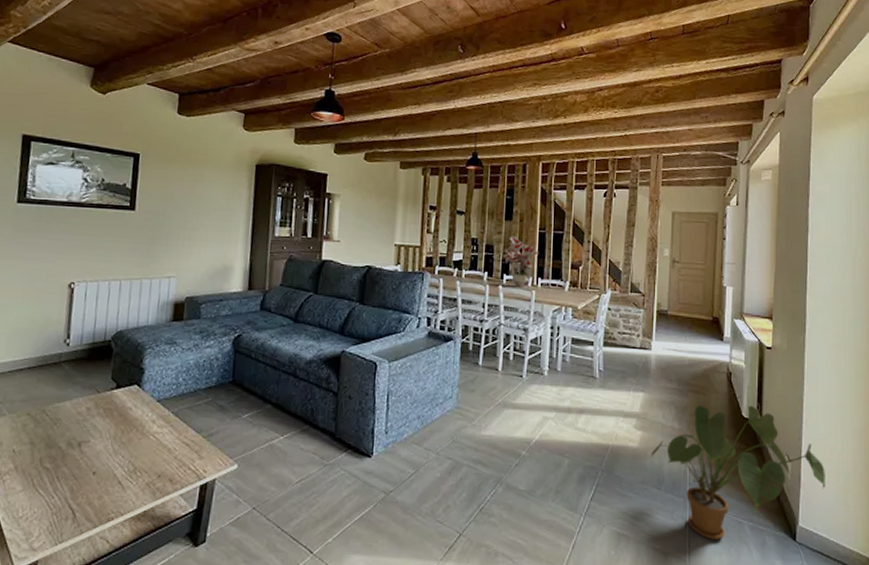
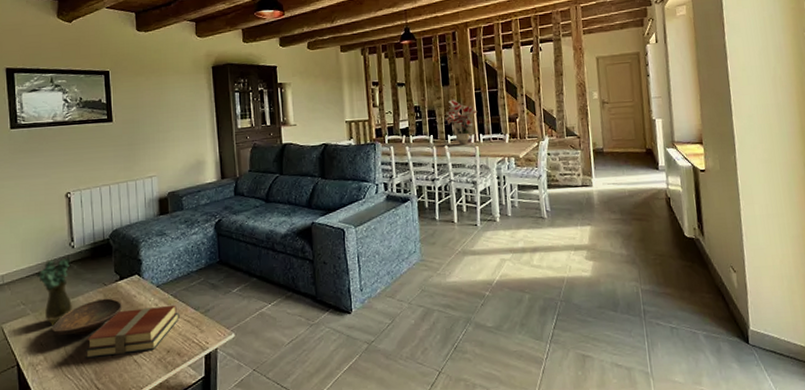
vase: none [21,354,63,430] -> present [37,256,72,325]
decorative bowl: none [27,407,115,447] -> present [51,298,123,336]
books: none [62,423,178,474] -> present [85,304,180,358]
house plant: present [651,405,825,540] -> none [604,225,771,351]

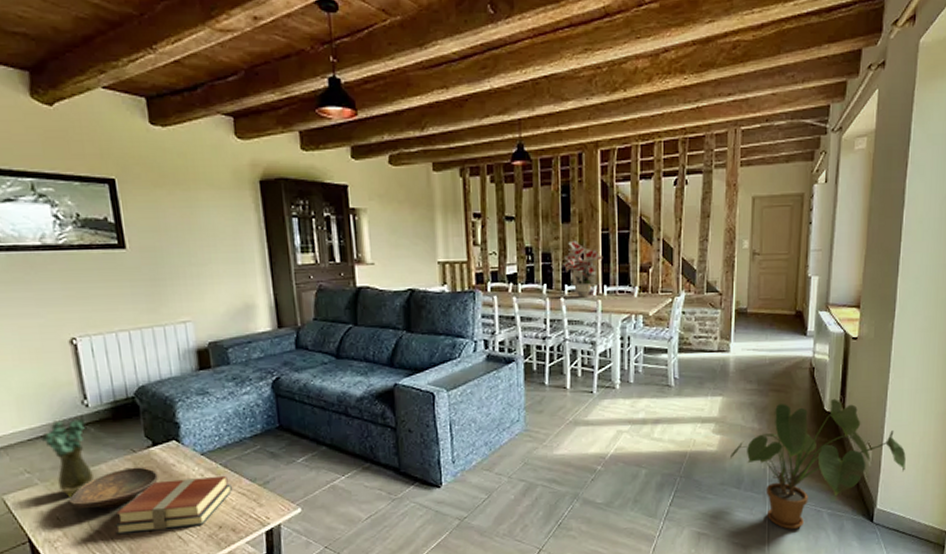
house plant: none [604,225,771,351] -> present [730,398,906,529]

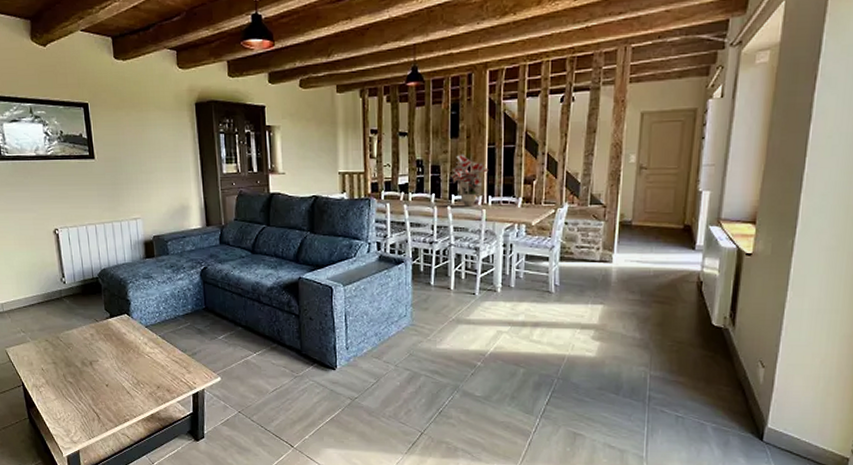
vase: present [42,417,94,497] -> none [33,291,68,353]
decorative bowl: present [68,466,159,509] -> none [50,333,114,365]
books: present [114,475,232,534] -> none [82,345,168,386]
house plant: present [730,398,906,529] -> none [609,313,804,439]

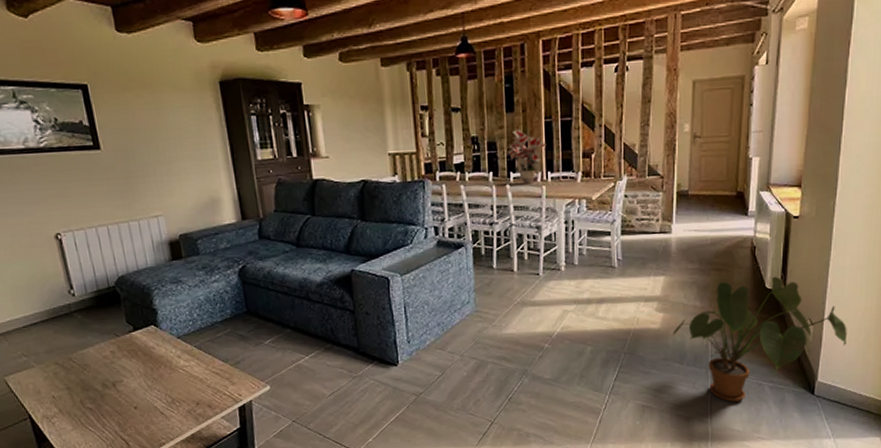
house plant: none [609,313,804,439] -> present [673,276,847,402]

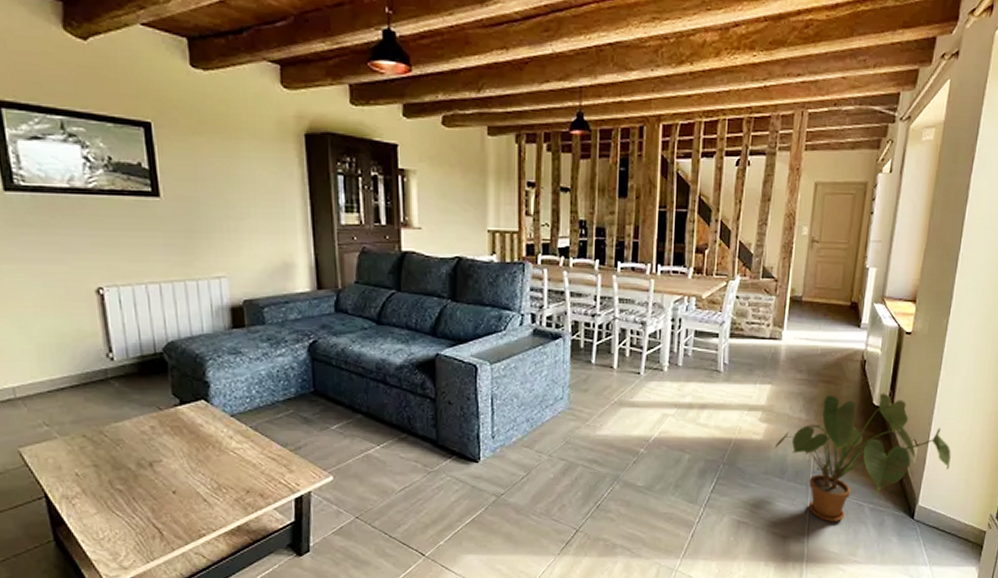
bouquet: present [508,128,547,184] -> none [617,216,659,276]

